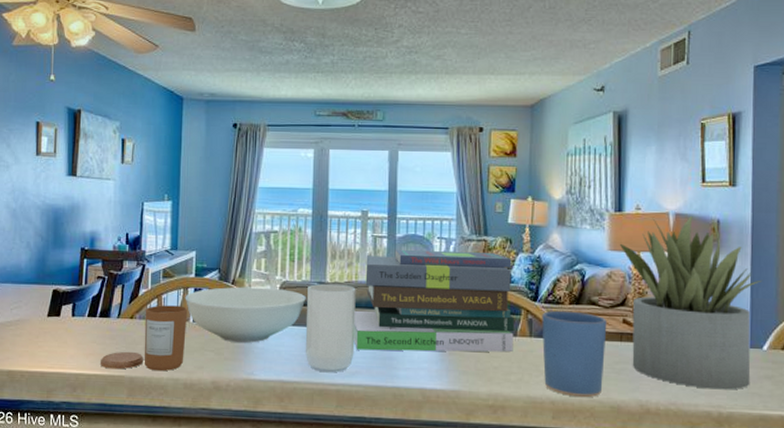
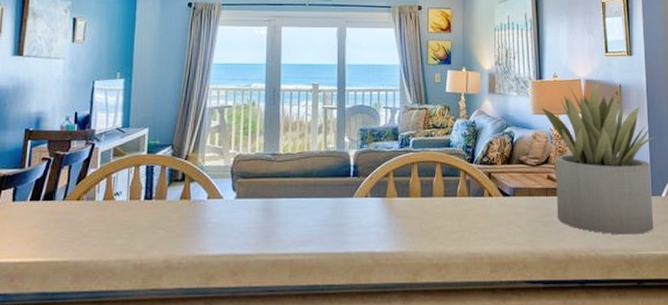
candle: present [101,305,188,372] -> none [43,184,139,255]
bowl: present [185,286,306,343] -> none [136,162,260,218]
cup: present [305,284,356,373] -> none [258,155,308,243]
books: present [353,250,514,353] -> none [306,120,454,219]
mug: present [542,310,607,398] -> none [478,170,535,251]

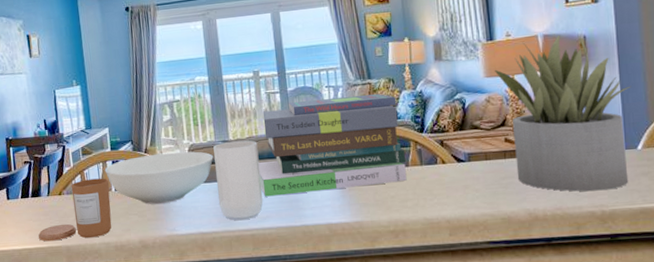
candle: none [43,184,139,255] -> present [38,178,112,242]
bowl: none [136,162,260,218] -> present [104,151,214,204]
cup: none [258,155,308,243] -> present [213,140,264,221]
books: none [306,120,454,219] -> present [258,94,407,197]

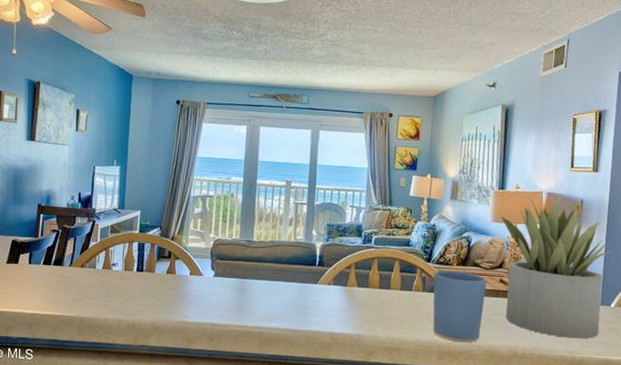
candle: present [38,178,112,242] -> none [54,256,132,313]
bowl: present [104,151,214,204] -> none [129,242,236,291]
cup: present [213,140,264,221] -> none [233,242,279,318]
books: present [258,94,407,197] -> none [275,215,411,304]
mug: none [430,137,493,214] -> present [433,270,487,343]

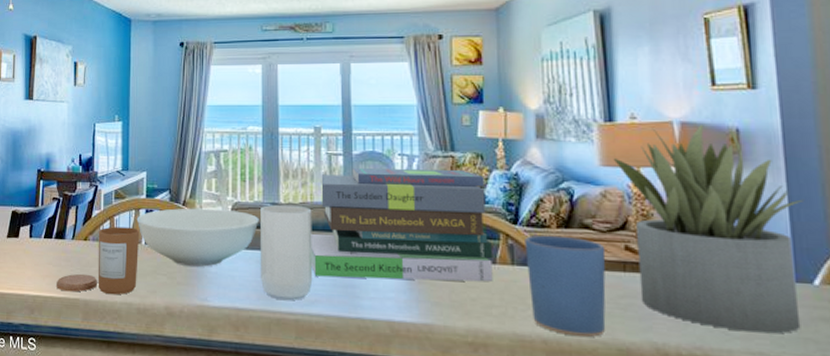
candle: none [54,256,132,313] -> present [56,226,140,295]
bowl: none [129,242,236,291] -> present [136,208,259,267]
cup: none [233,242,279,318] -> present [259,205,313,301]
books: none [275,215,411,304] -> present [311,168,493,283]

